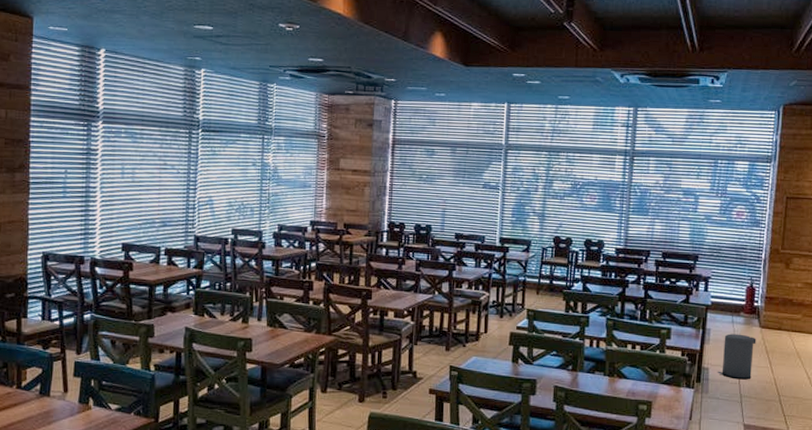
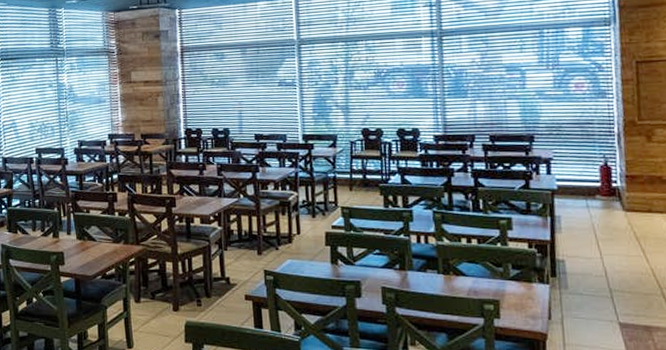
pedal bin: present [717,334,757,380] -> none [576,220,622,272]

